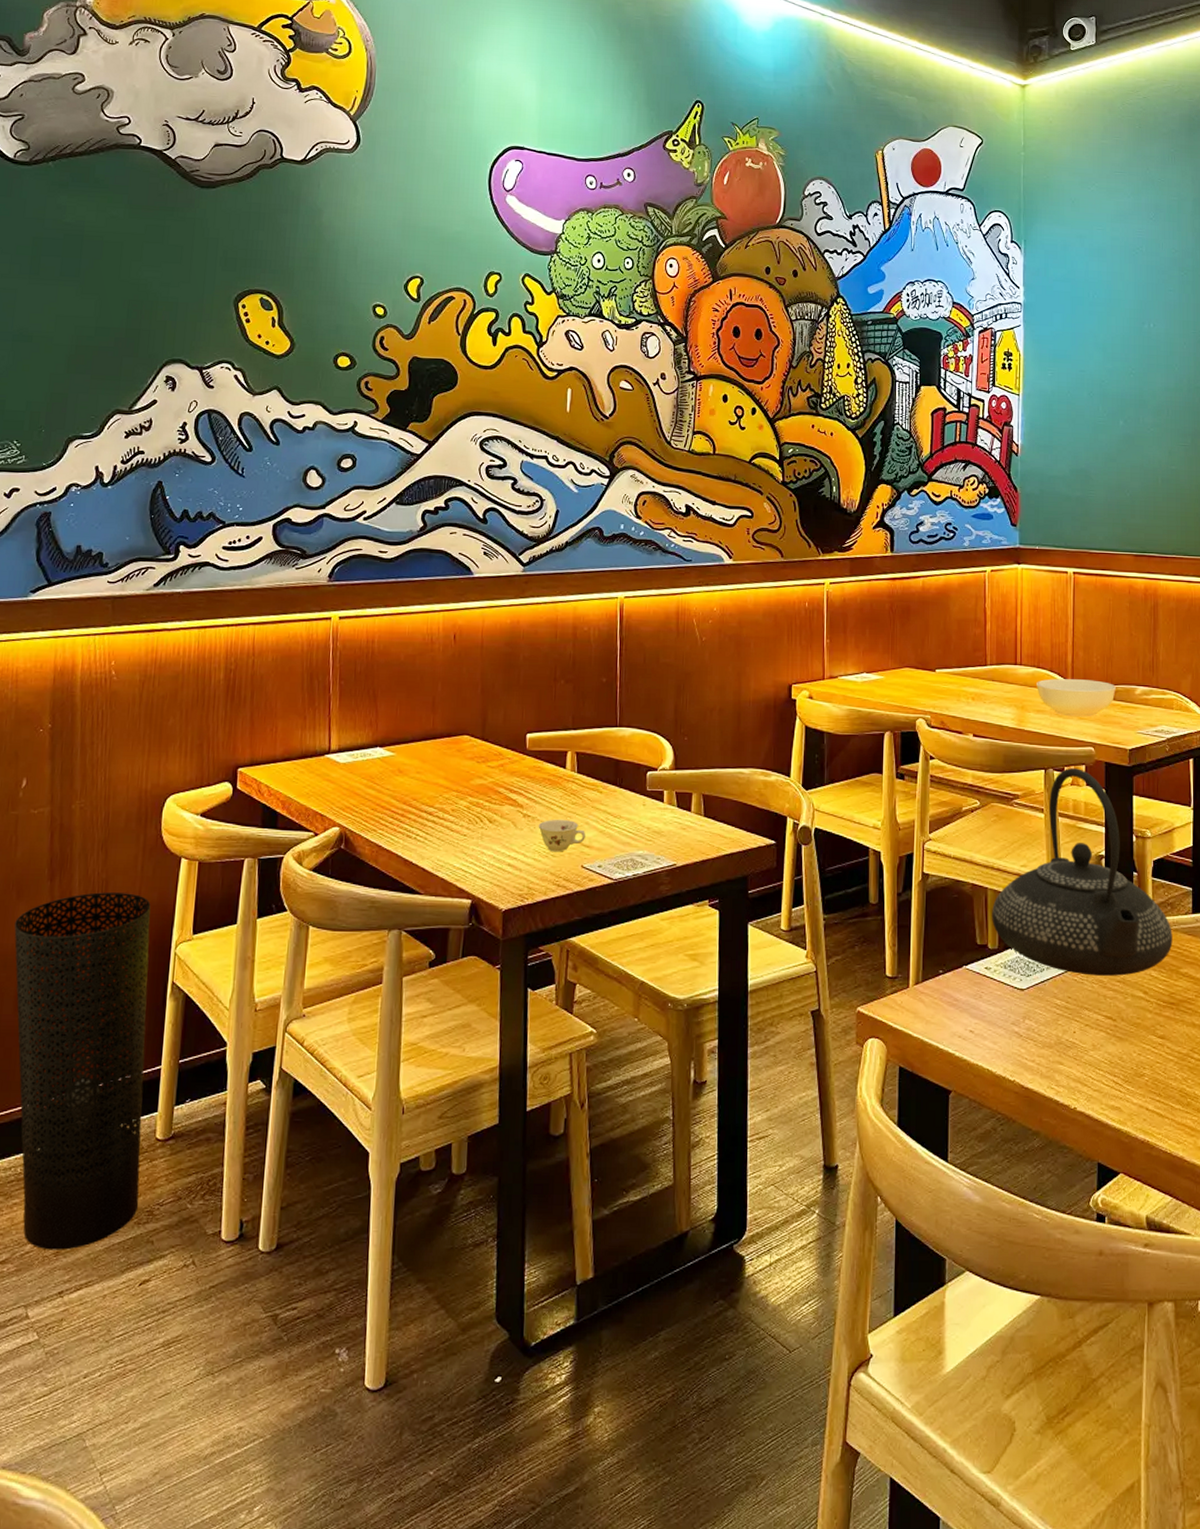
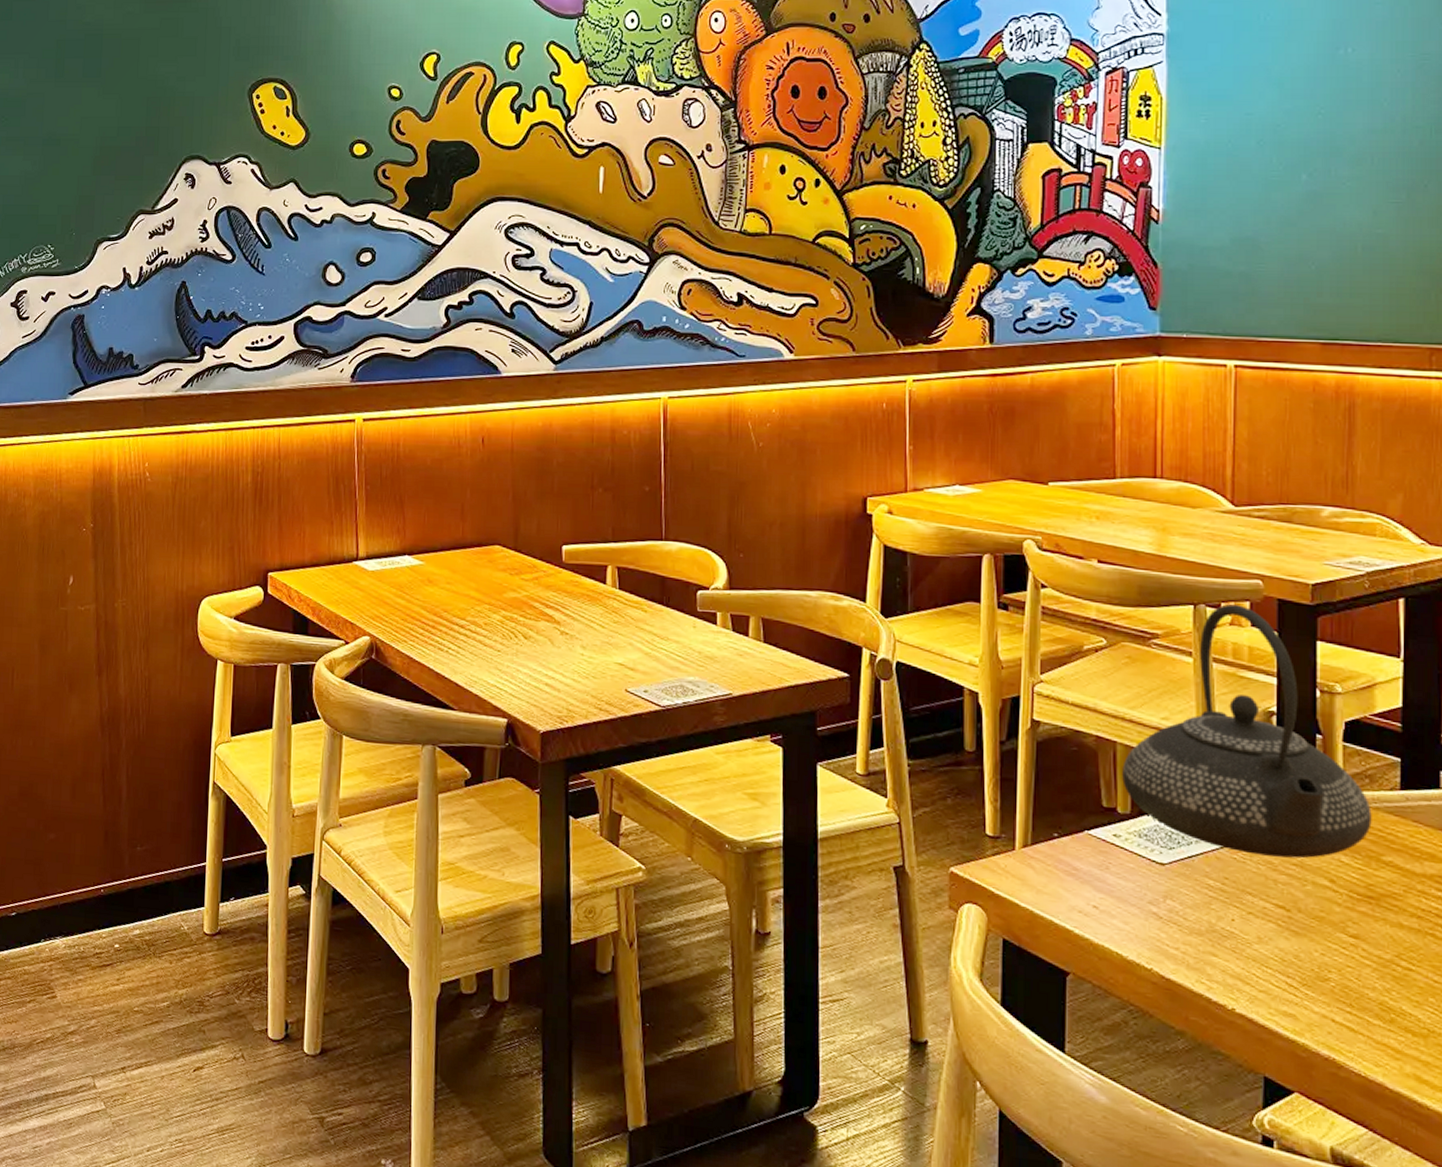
umbrella stand: present [14,892,151,1250] -> none [68,689,191,1029]
teacup: present [538,819,585,852] -> none [577,638,629,674]
bowl: present [1035,679,1117,717] -> none [1182,495,1295,544]

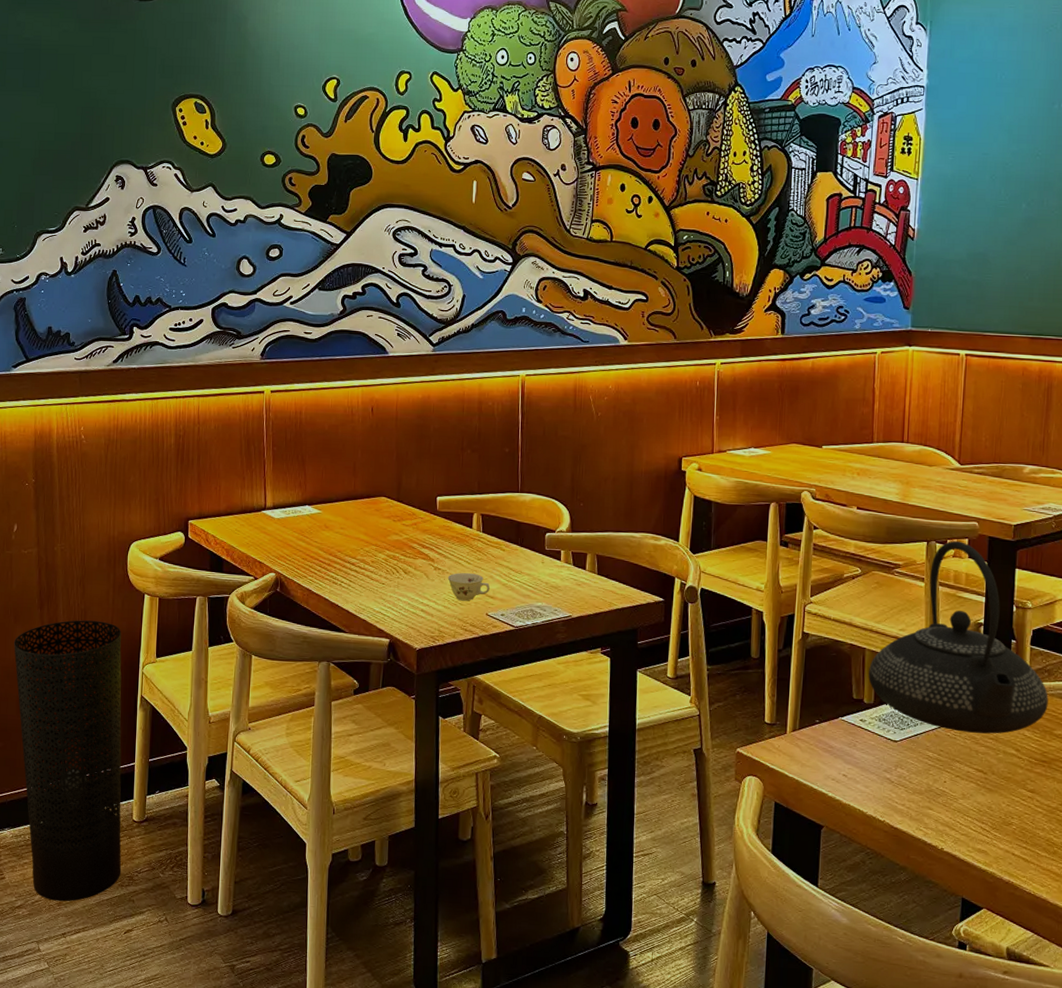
umbrella stand: none [68,689,191,1029] -> present [14,620,122,902]
teacup: none [577,638,629,674] -> present [447,572,490,601]

